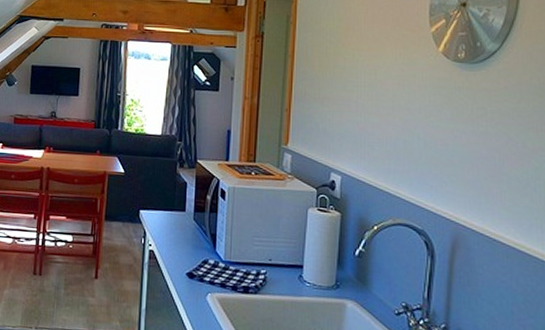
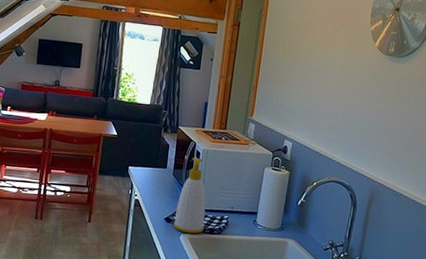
soap bottle: none [198,198,237,293] -> present [173,158,206,234]

